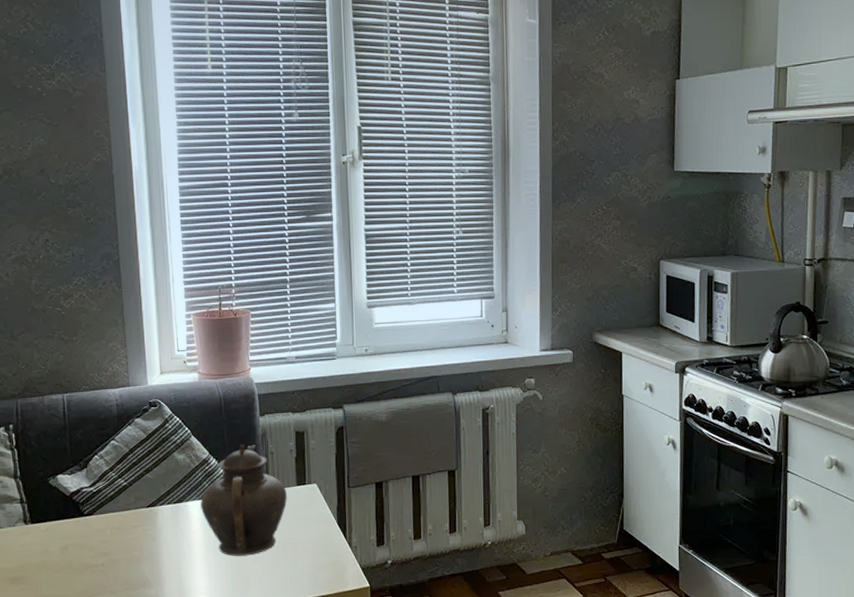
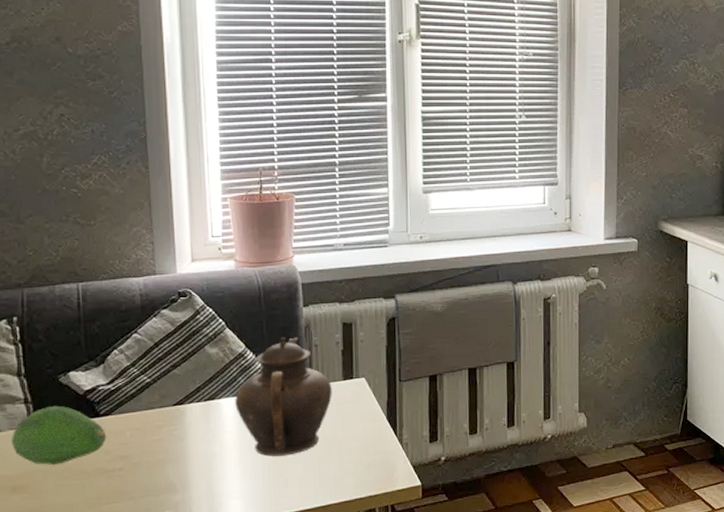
fruit: none [10,505,91,559] -> present [11,405,107,465]

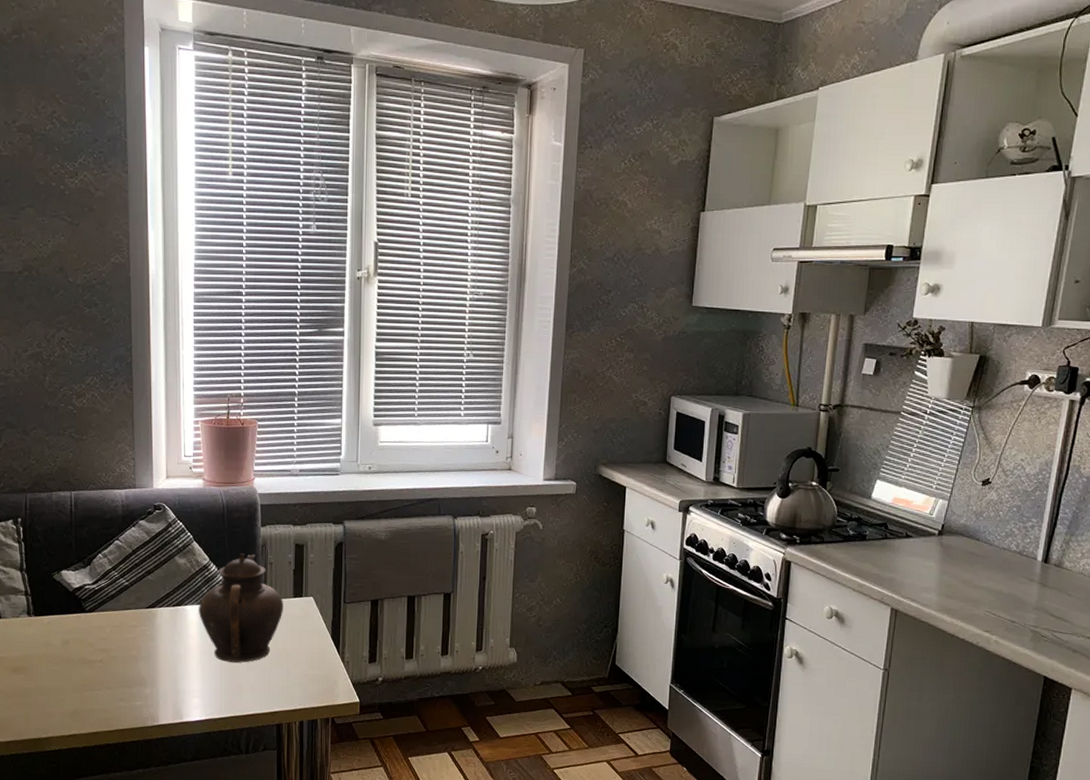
fruit: present [11,405,107,465] -> none [13,599,91,652]

